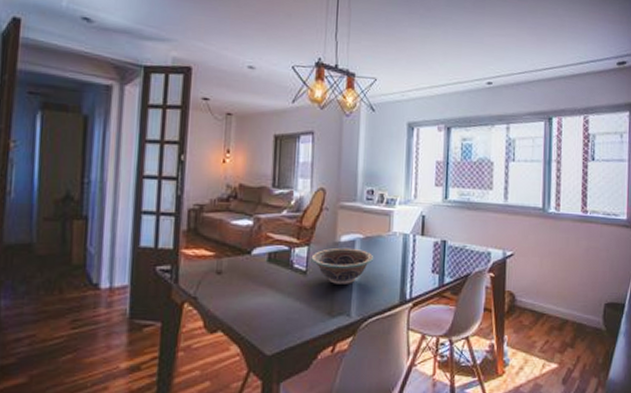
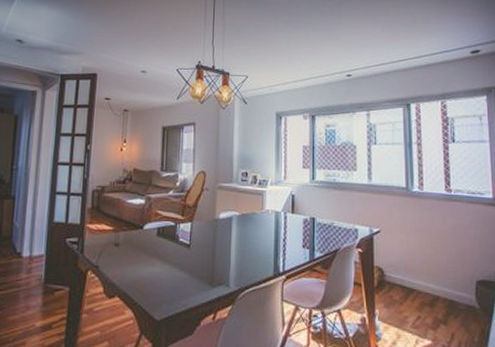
decorative bowl: present [311,247,374,284] -> none [194,223,250,257]

